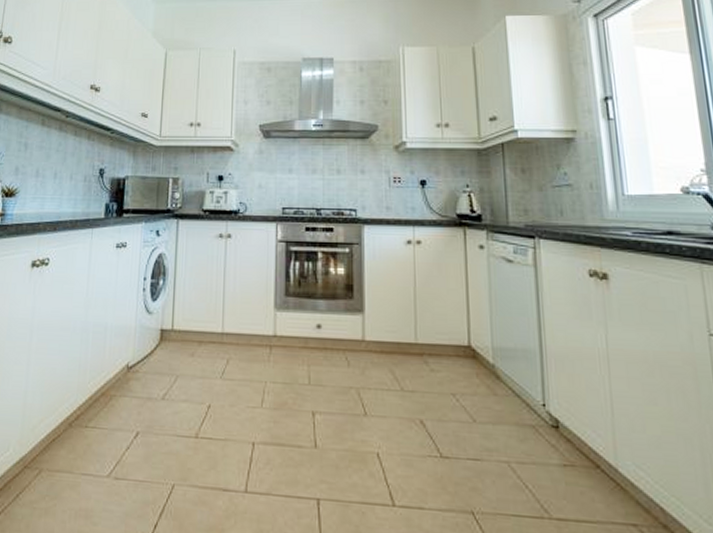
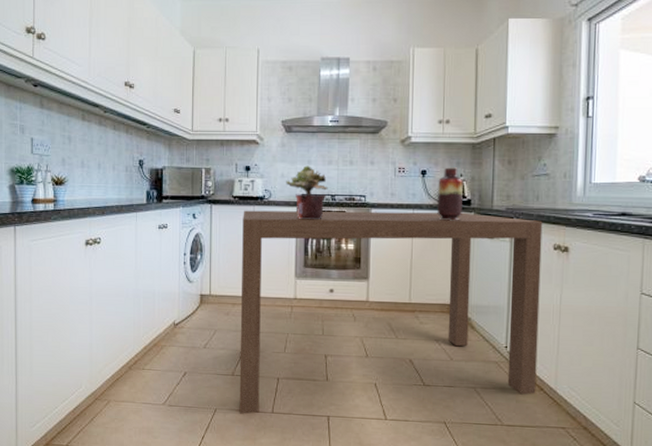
dining table: none [203,226,591,494] -> present [239,210,543,414]
potted plant: none [264,175,313,237] -> present [286,165,328,219]
vase: none [441,177,472,240] -> present [437,167,463,221]

